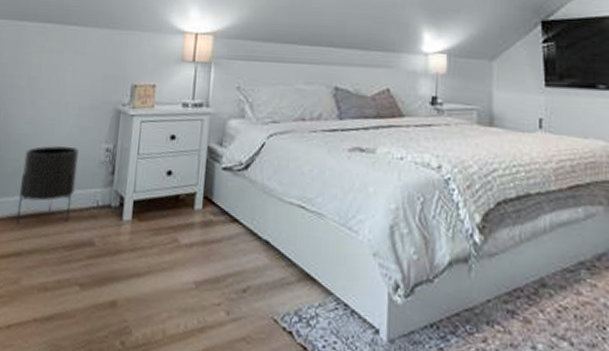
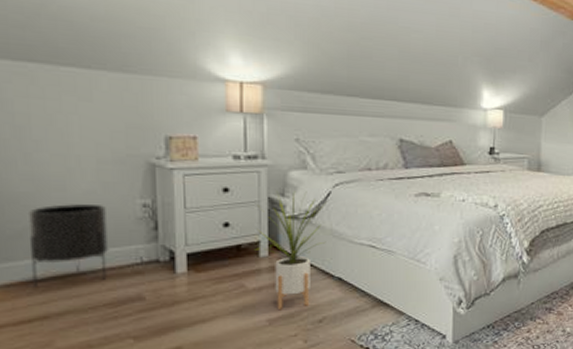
house plant: none [191,139,260,271] -> present [255,190,326,309]

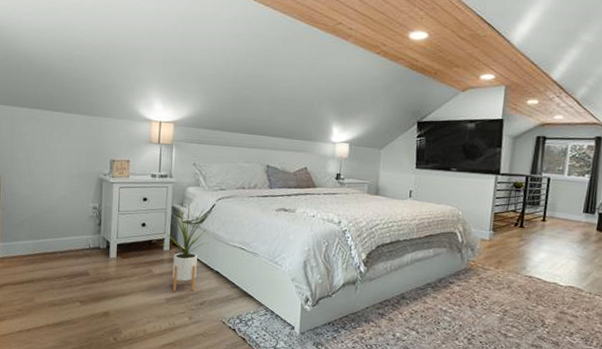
planter: present [27,204,109,287] -> none [27,204,73,260]

